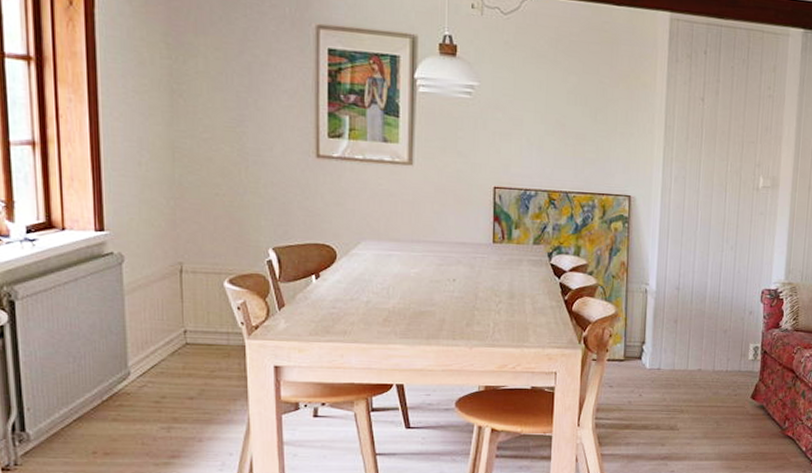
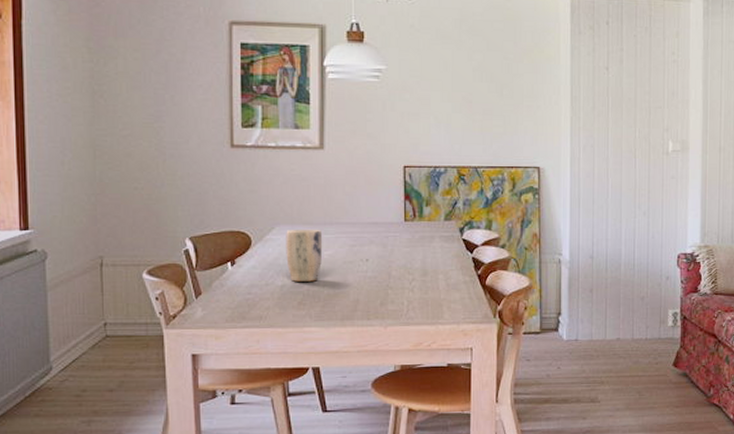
plant pot: none [372,245,410,299] -> present [286,229,323,282]

